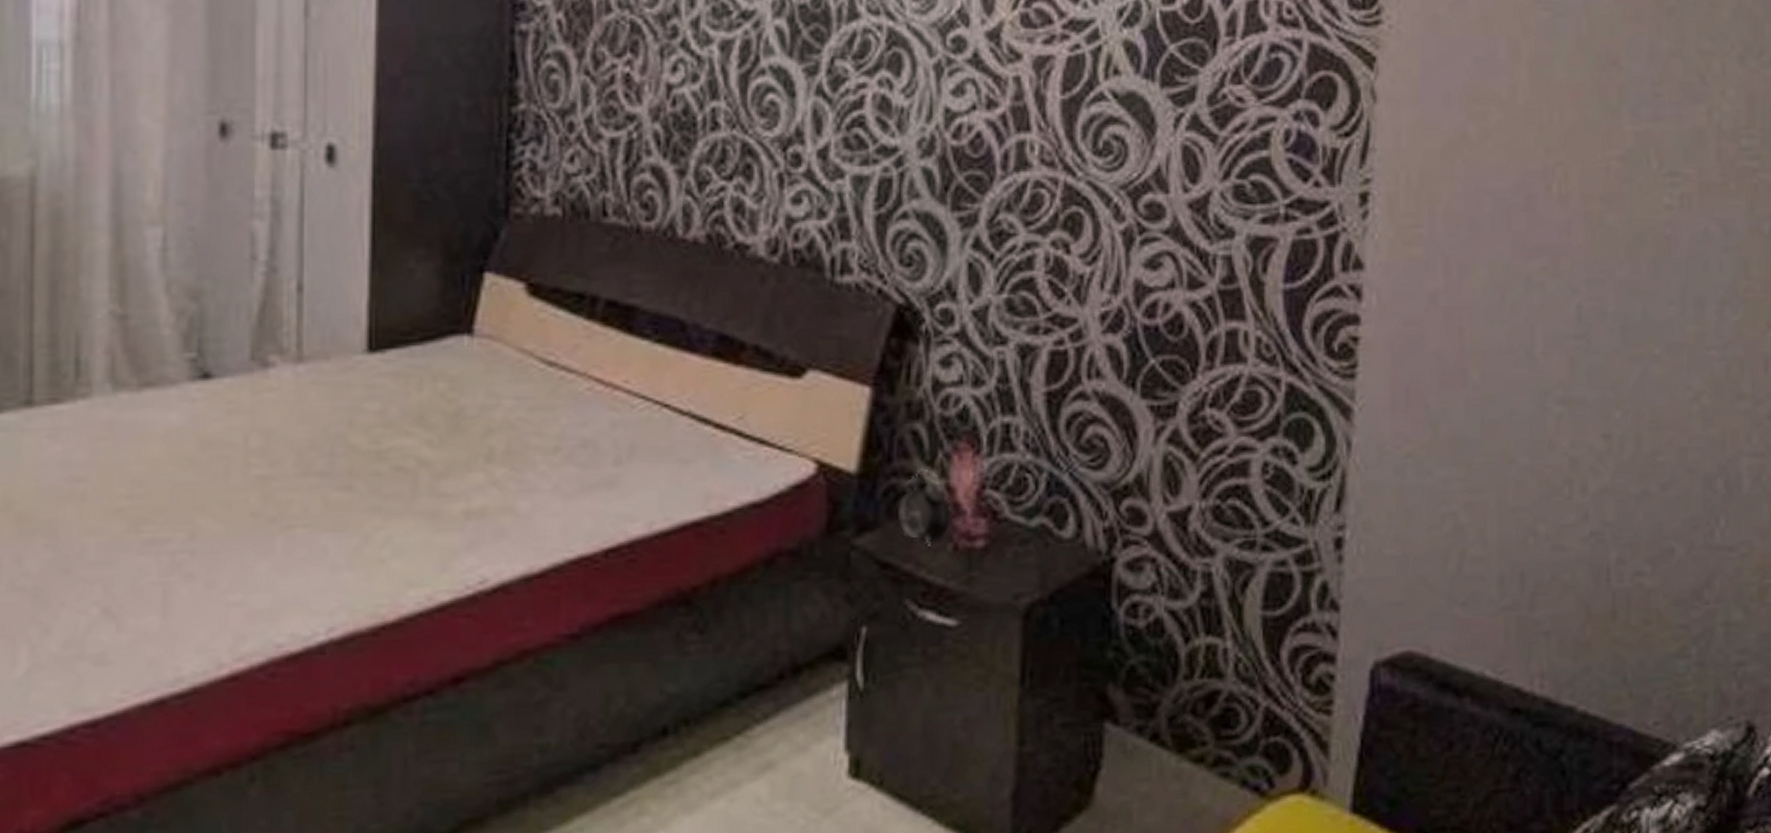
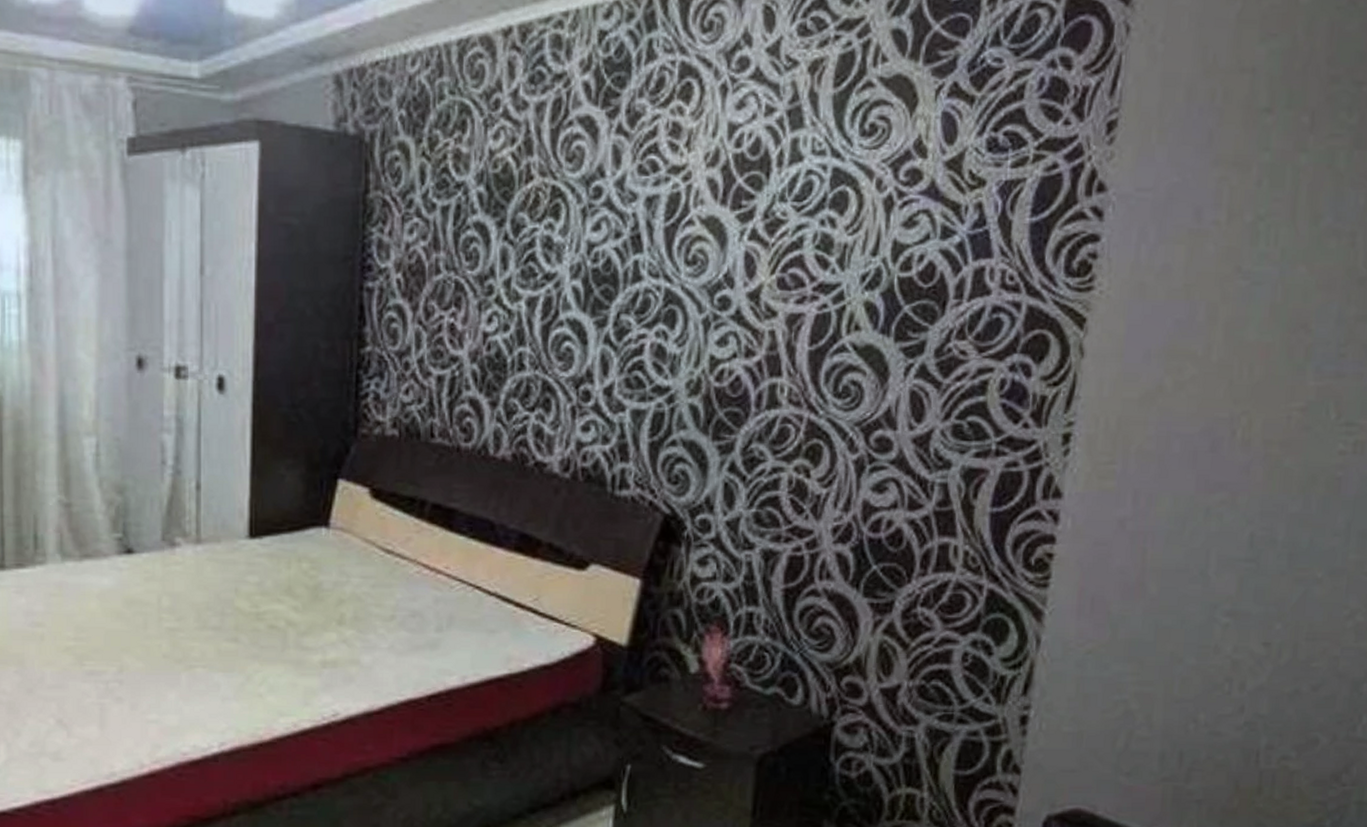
alarm clock: present [898,468,951,546] -> none [659,645,702,706]

